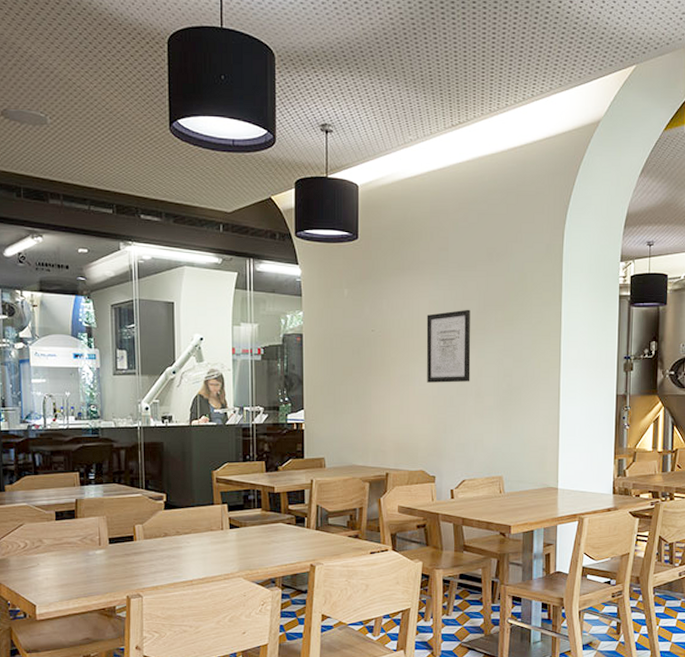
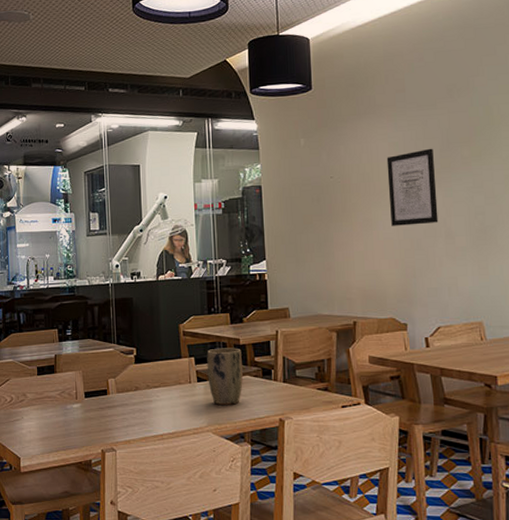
plant pot: none [240,495,276,551] -> present [206,347,243,405]

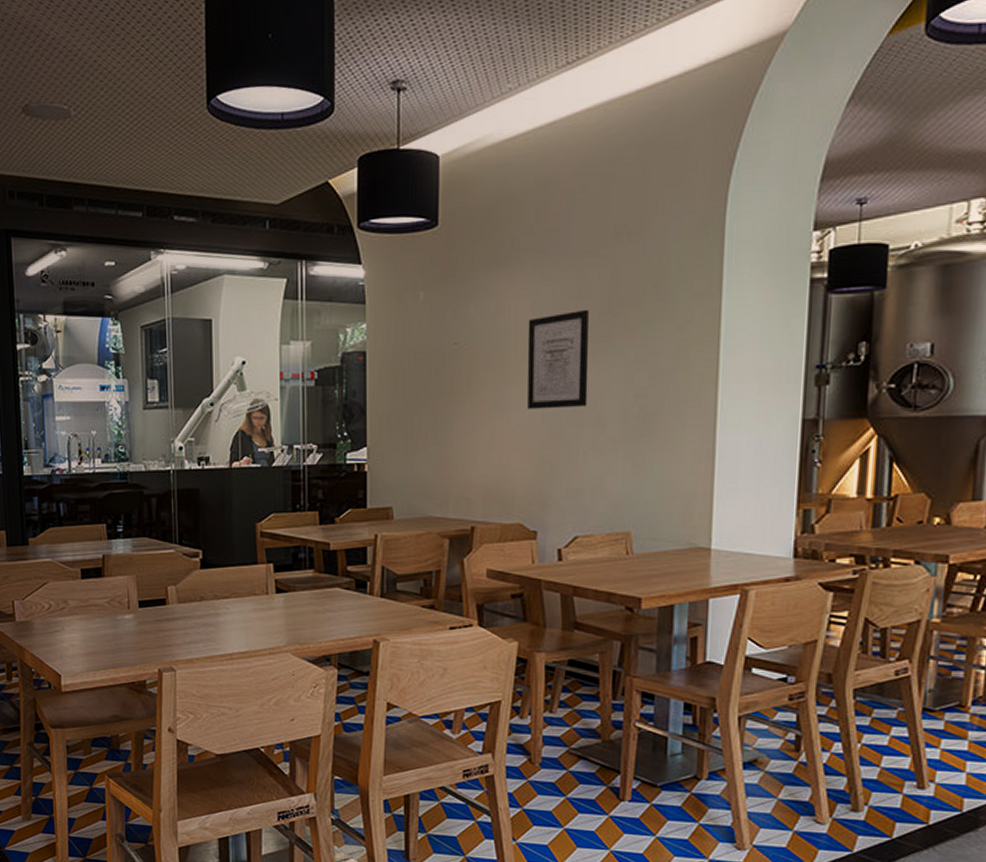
plant pot: present [206,347,243,405] -> none [288,553,331,622]

